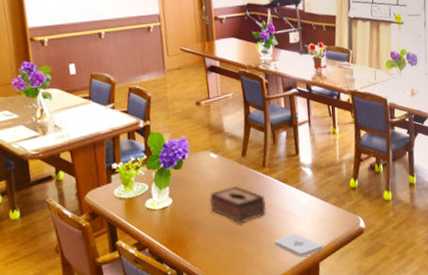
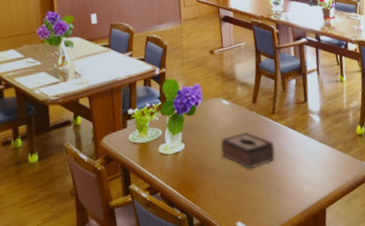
notepad: present [275,233,323,257] -> none [283,179,330,203]

